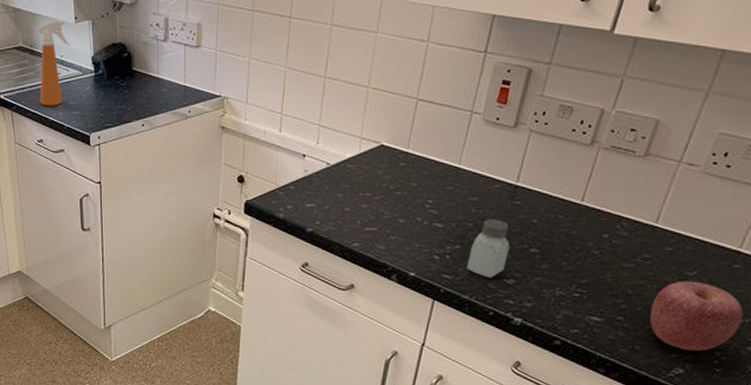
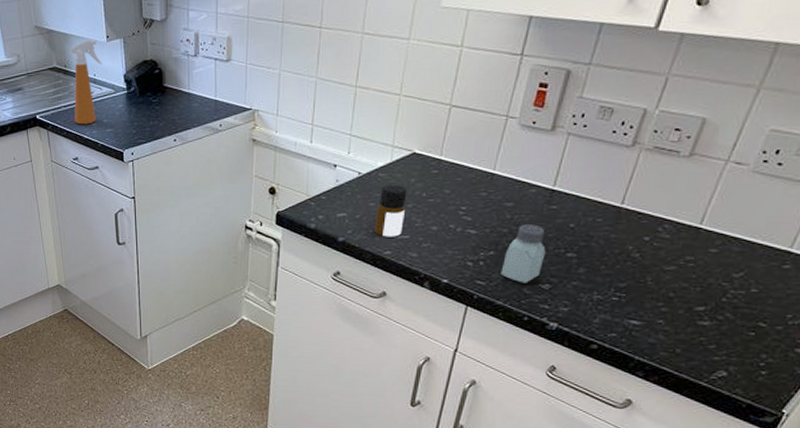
bottle: none [343,175,375,229] -> present [374,184,407,237]
apple: present [650,281,744,352] -> none [692,283,793,354]

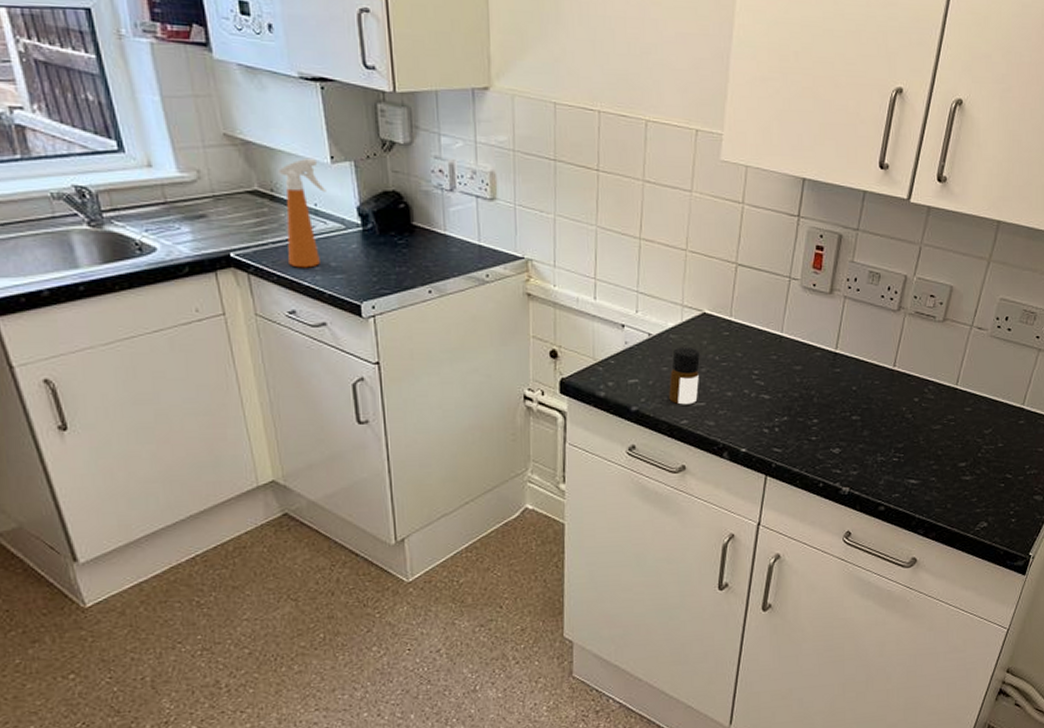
saltshaker: present [501,224,546,283] -> none [795,388,834,449]

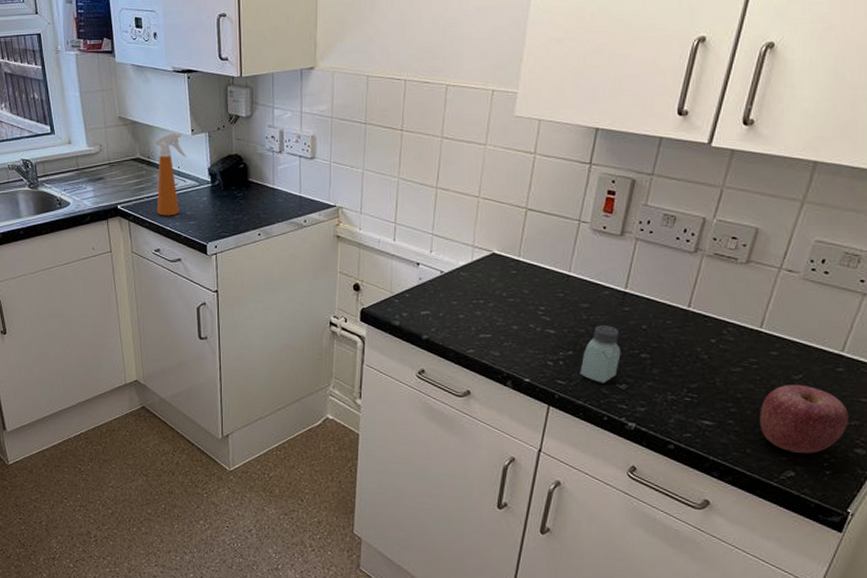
bottle: present [669,346,700,405] -> none [457,283,488,336]
saltshaker: none [795,388,834,449] -> present [580,325,621,383]
apple: none [957,438,1029,505] -> present [759,384,849,454]

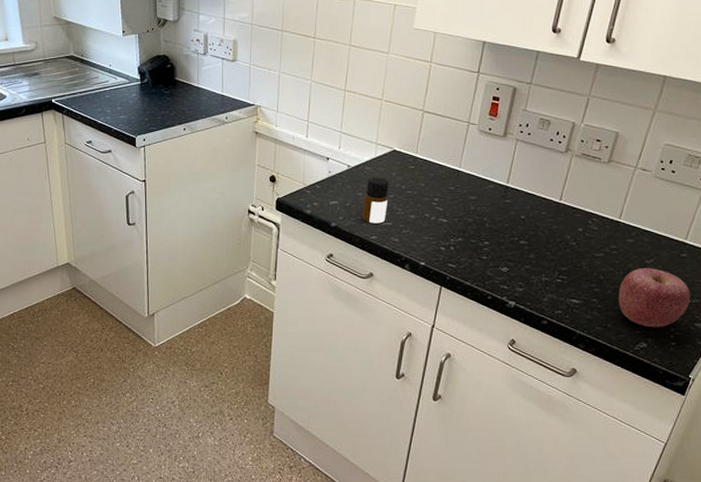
spray bottle: present [154,132,187,216] -> none [87,33,118,111]
bottle: none [457,283,488,336] -> present [362,177,389,224]
saltshaker: present [580,325,621,383] -> none [468,215,503,266]

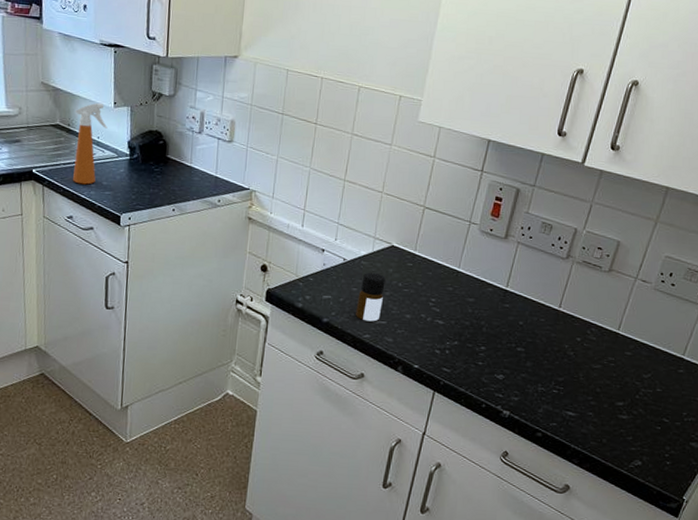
spray bottle: none [87,33,118,111] -> present [73,103,108,185]
apple: present [618,268,691,328] -> none [614,382,687,446]

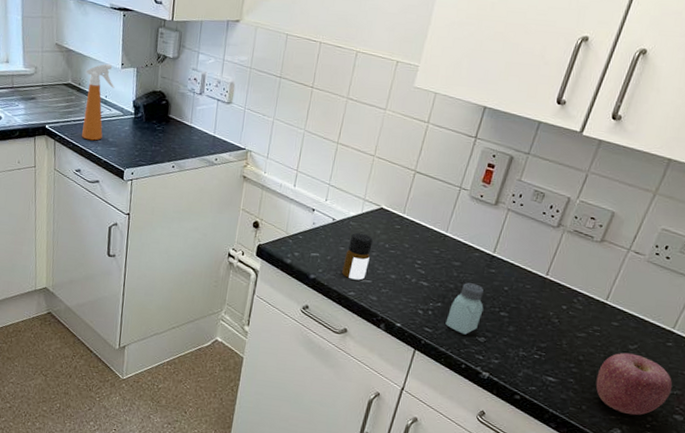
saltshaker: none [463,319,500,373] -> present [445,282,484,335]
apple: none [614,382,687,446] -> present [595,352,673,416]

